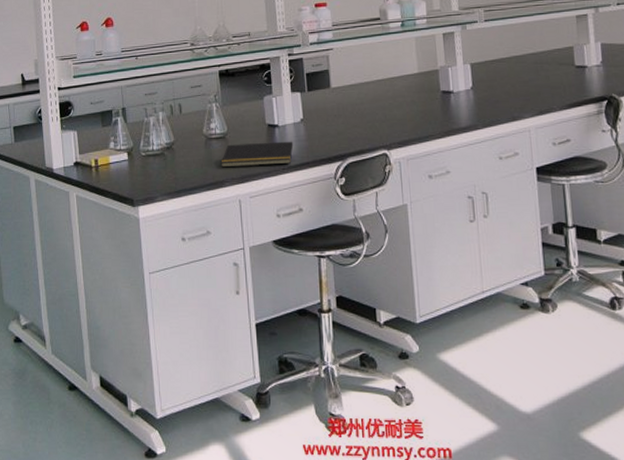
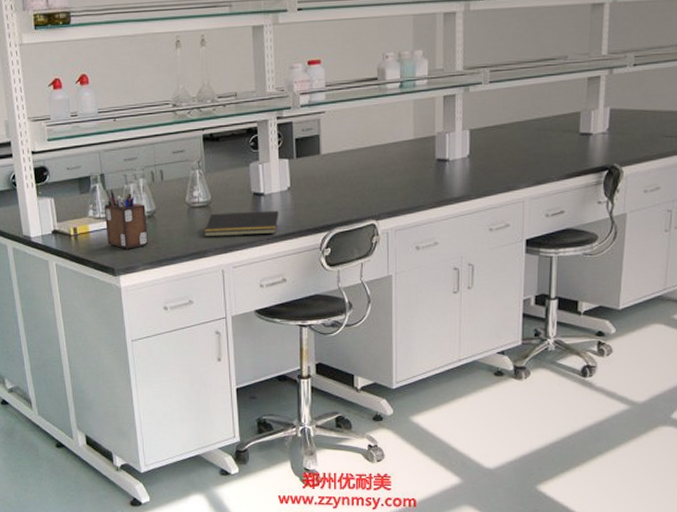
desk organizer: none [125,121,167,180] -> present [105,188,148,249]

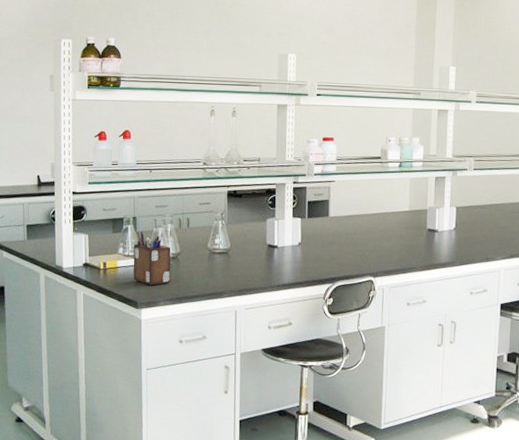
notepad: present [204,210,279,237] -> none [221,260,290,283]

